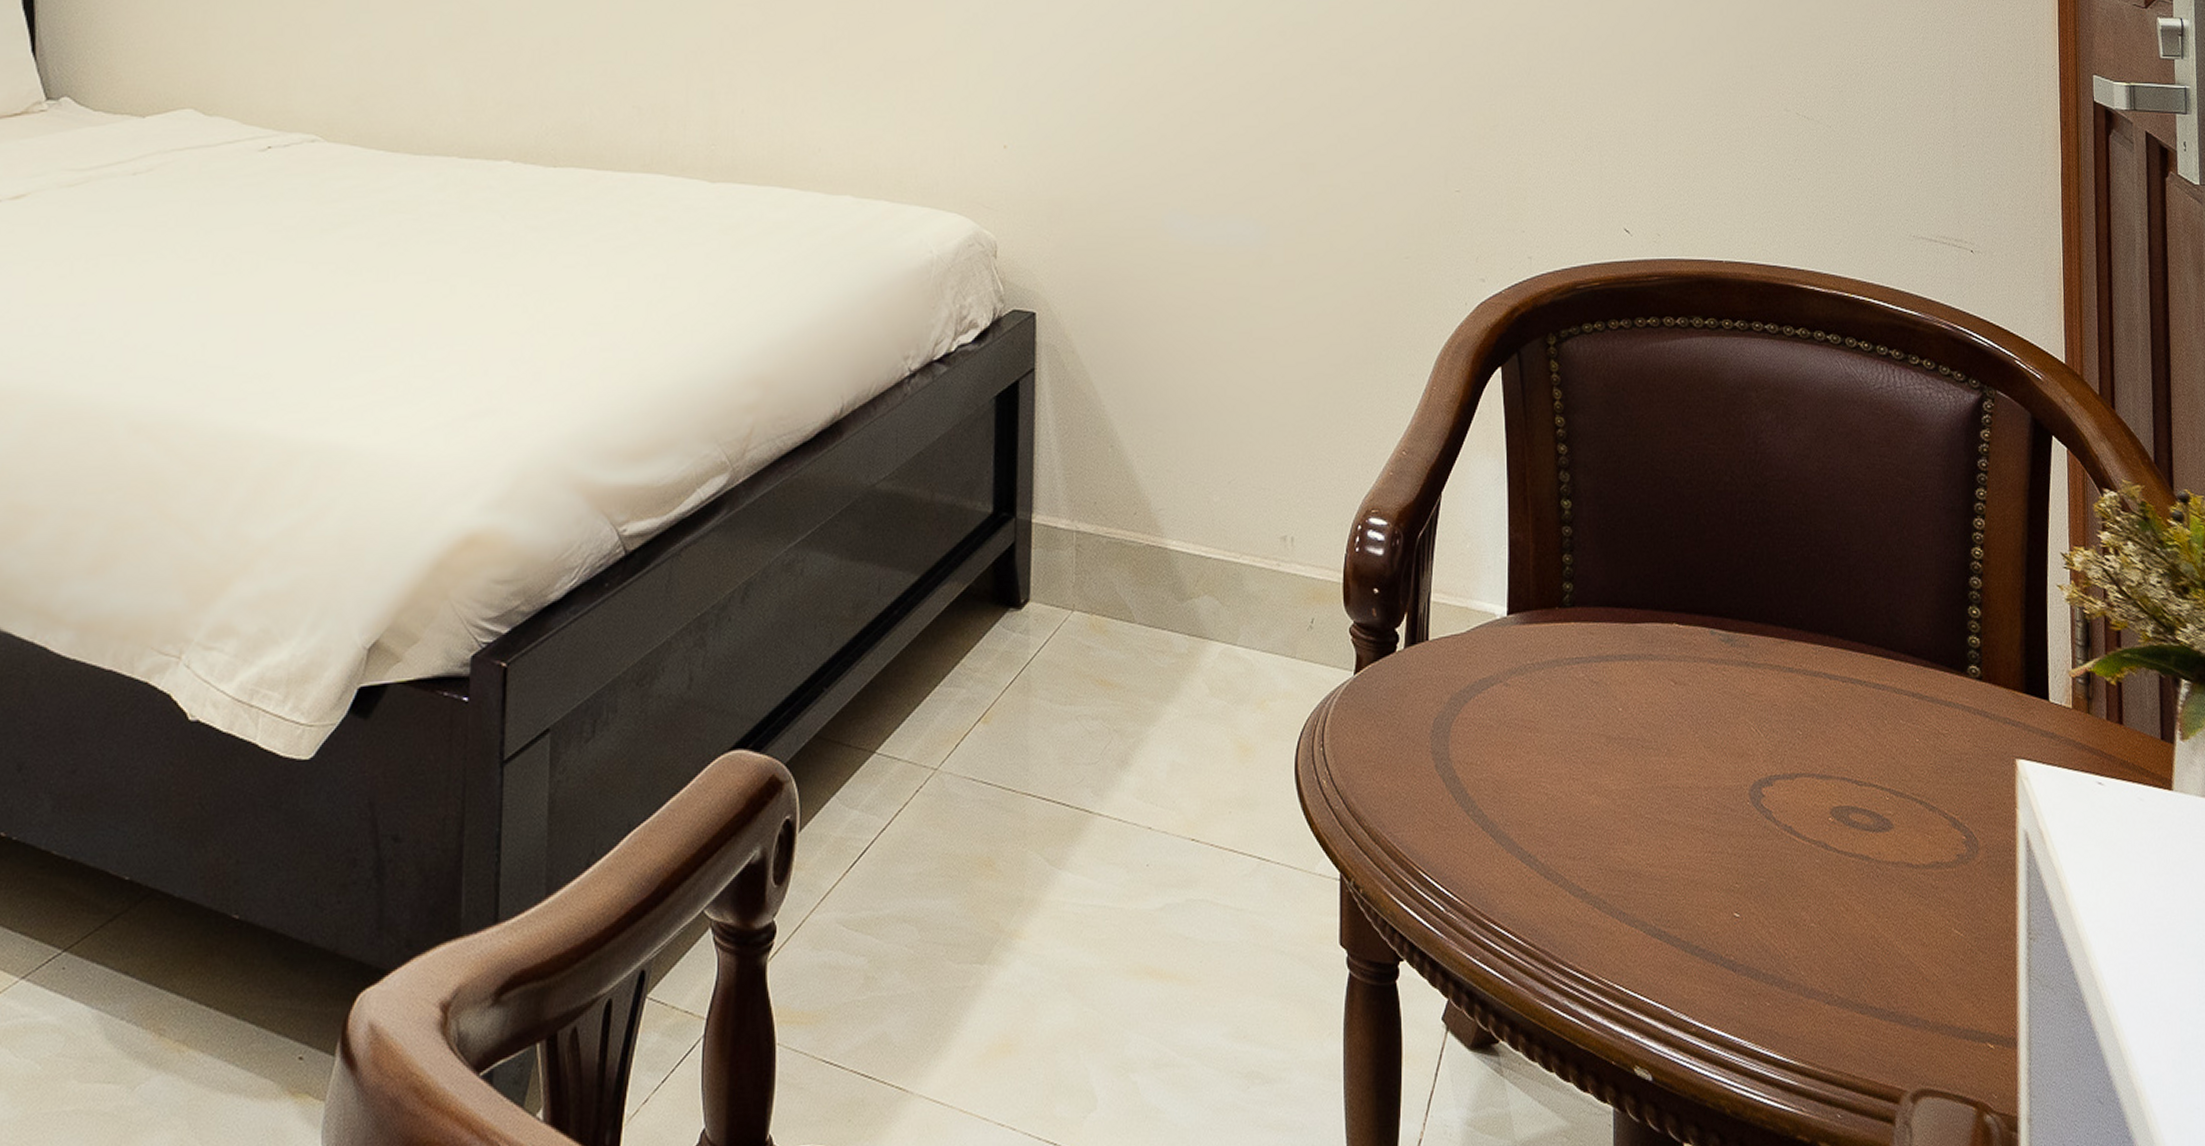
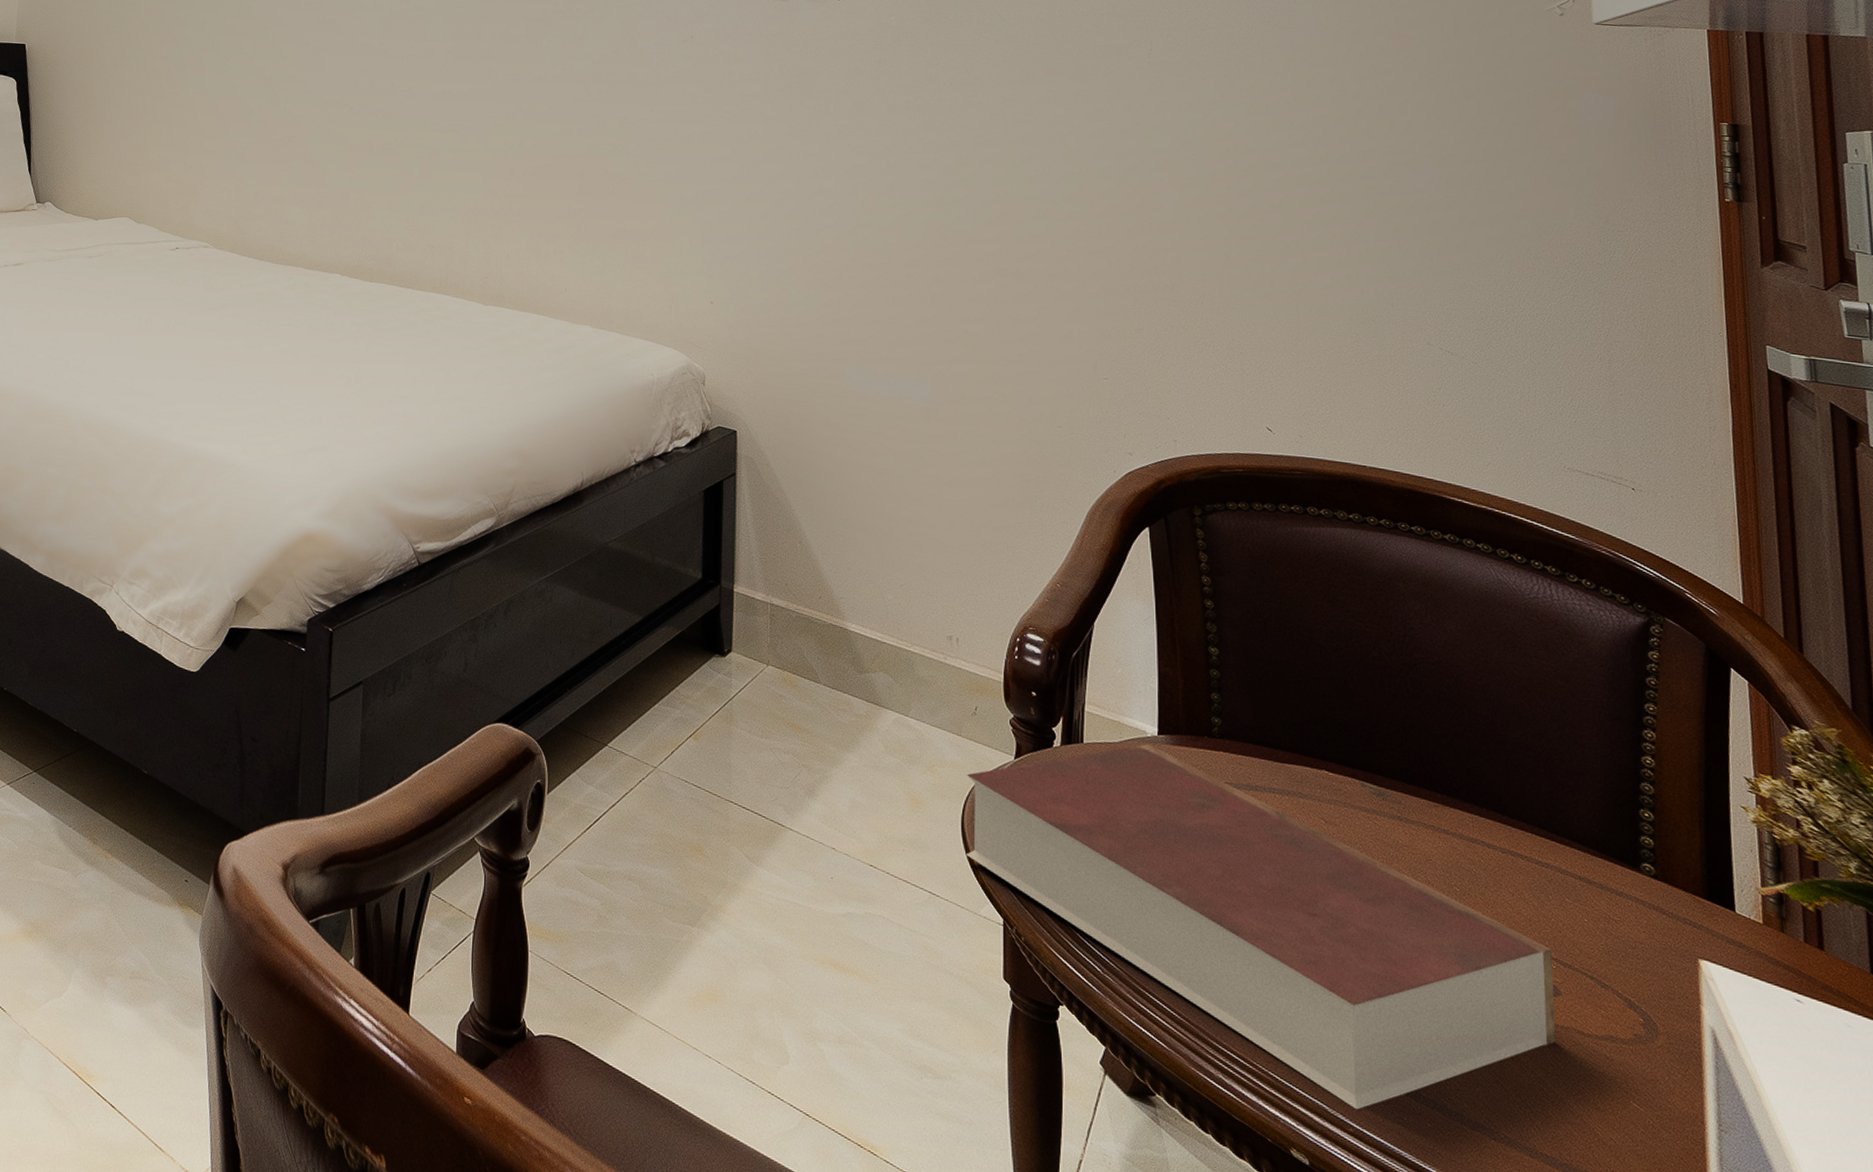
book: none [1300,628,1888,1006] -> present [966,744,1556,1110]

